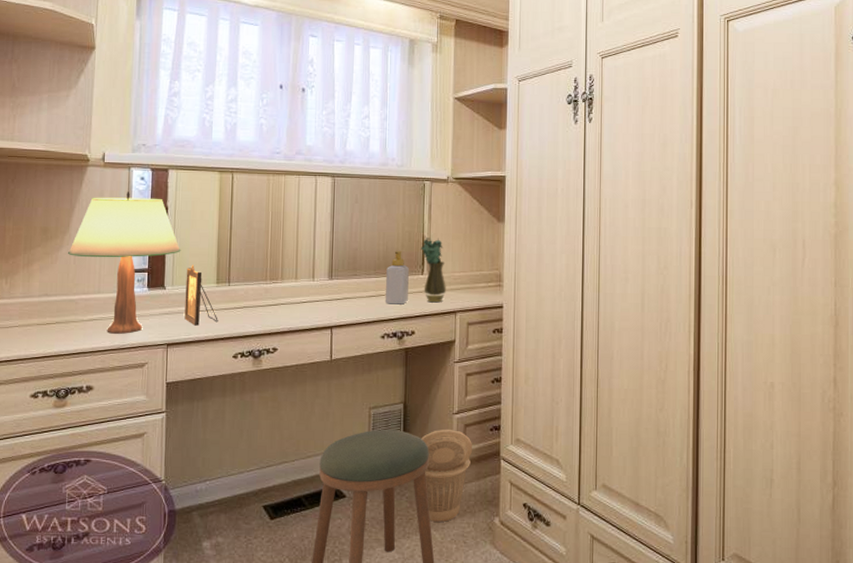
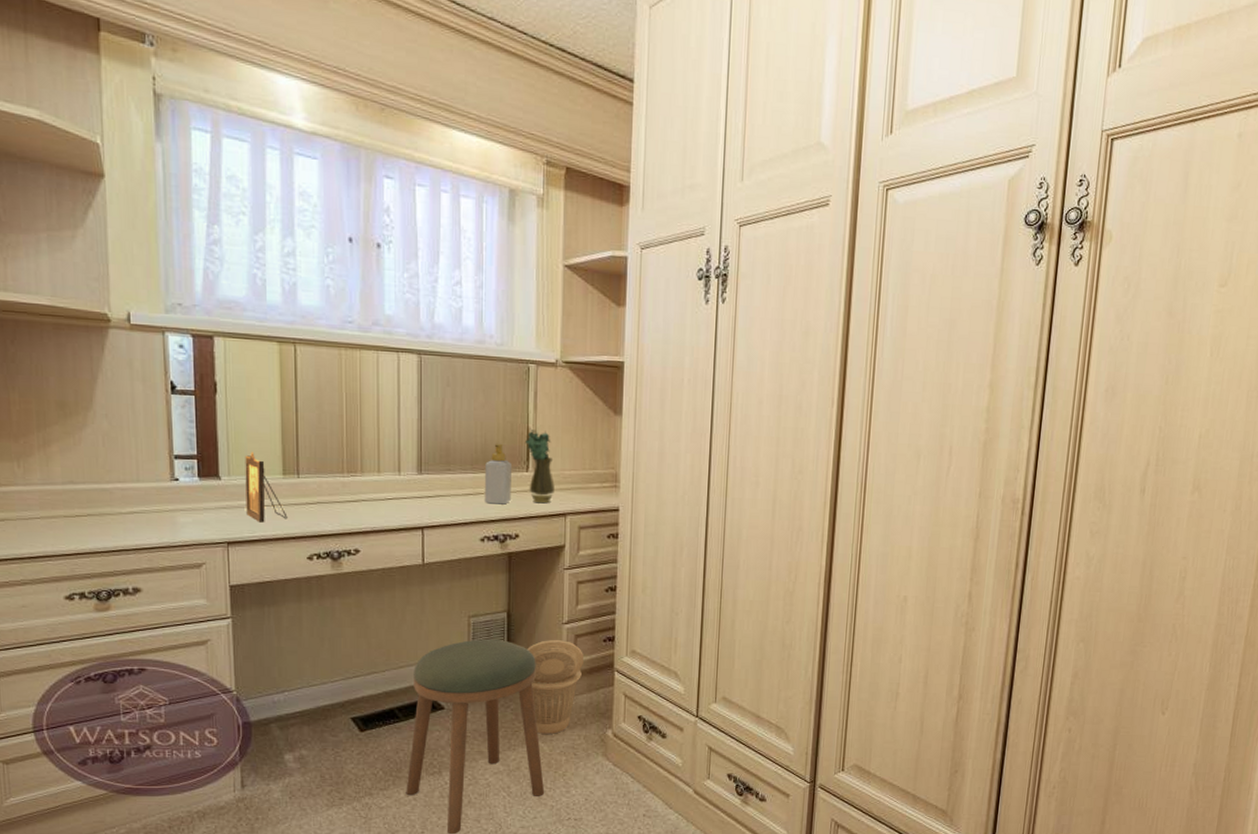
table lamp: present [67,192,181,335] -> none [93,361,237,531]

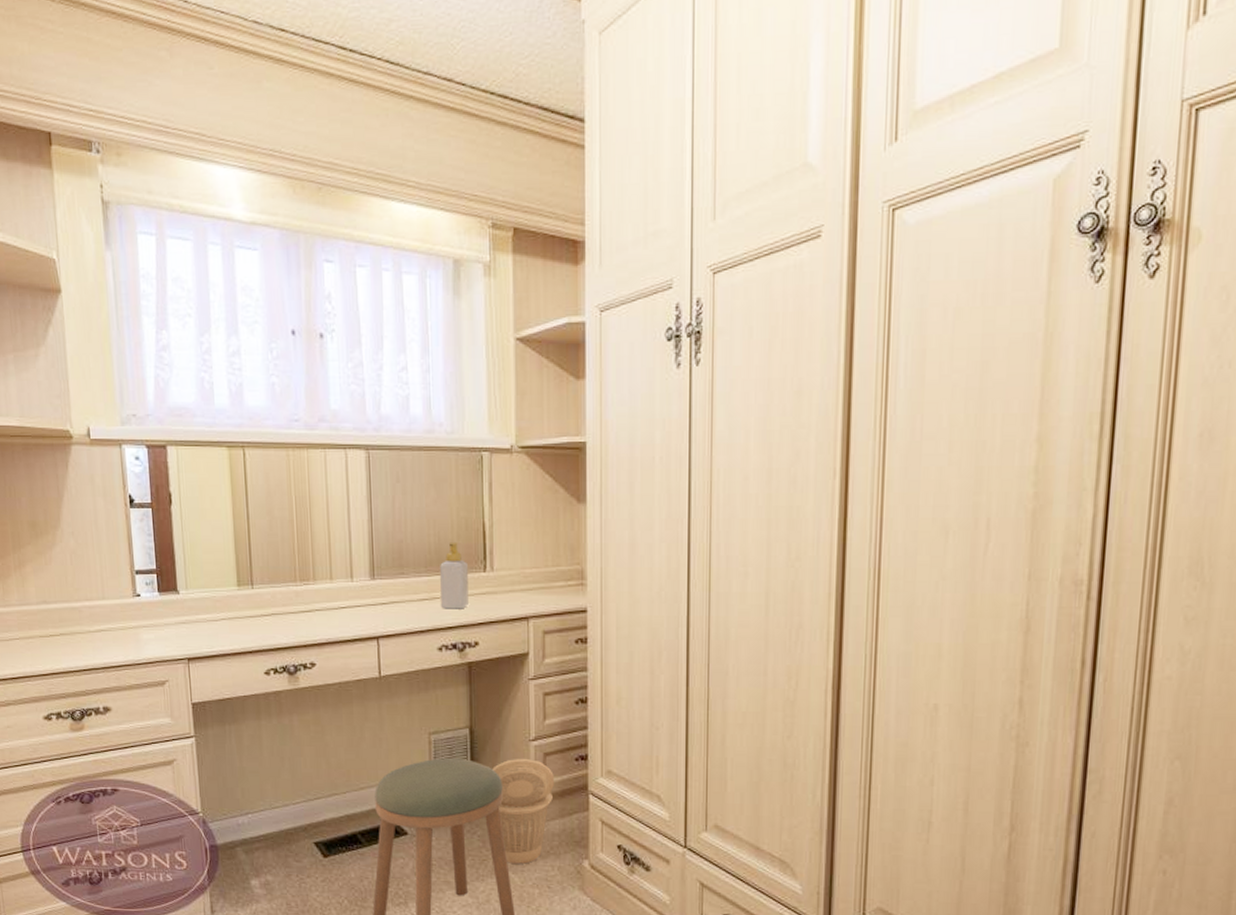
photo frame: present [245,451,288,523] -> none [200,563,244,637]
vase: present [524,427,555,504] -> none [480,522,515,607]

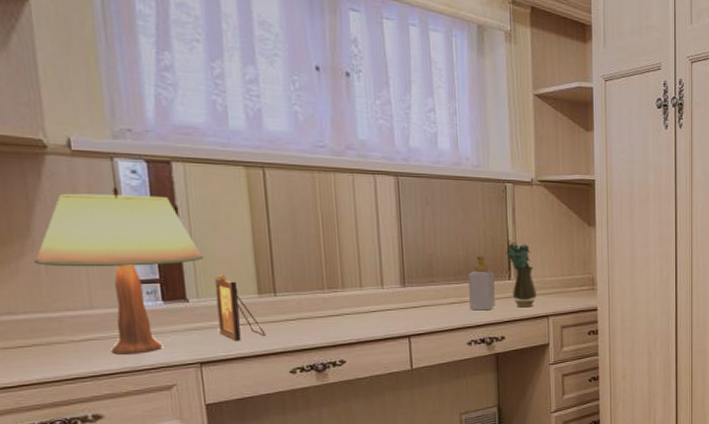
table lamp: none [62,475,192,648] -> present [33,187,204,356]
photo frame: none [200,563,244,637] -> present [214,273,266,341]
vase: none [480,522,515,607] -> present [505,240,537,308]

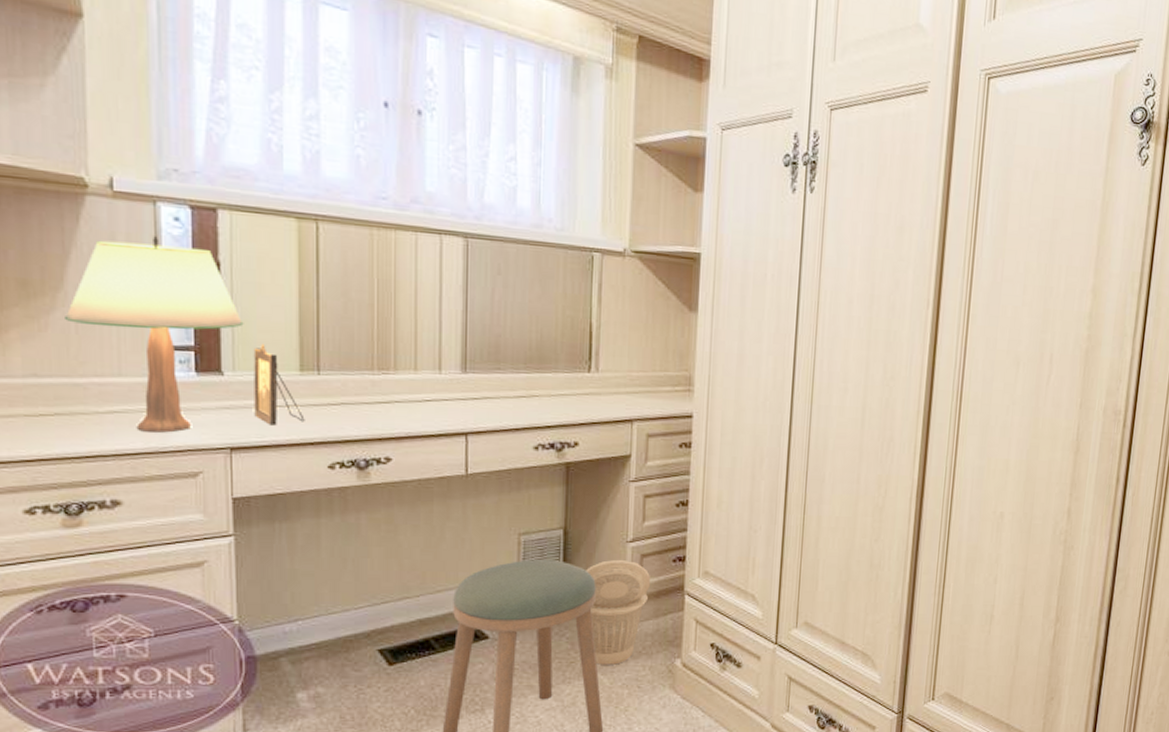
soap bottle: present [468,255,495,311] -> none [540,339,571,409]
vase: present [505,240,537,308] -> none [586,323,620,408]

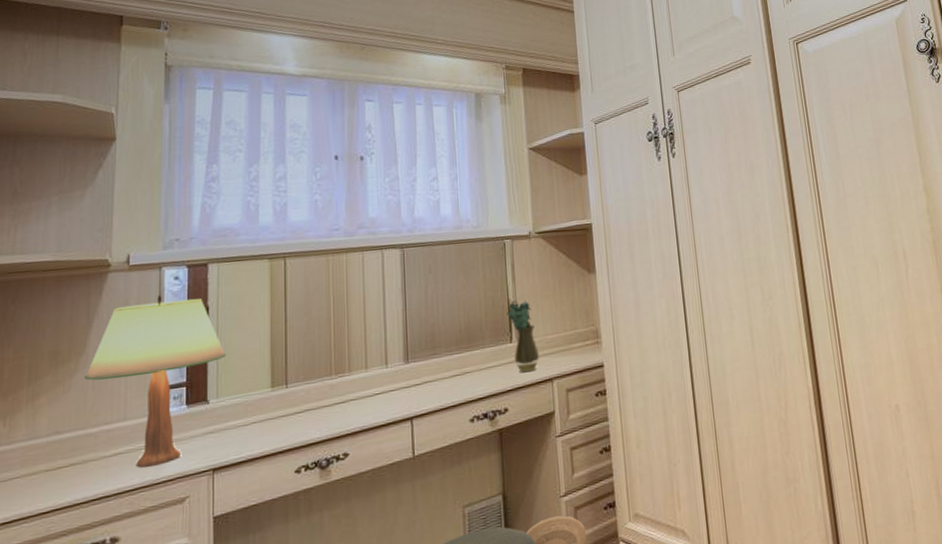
photo frame: present [253,343,305,426] -> none [233,369,275,442]
vase: none [586,323,620,408] -> present [506,298,539,373]

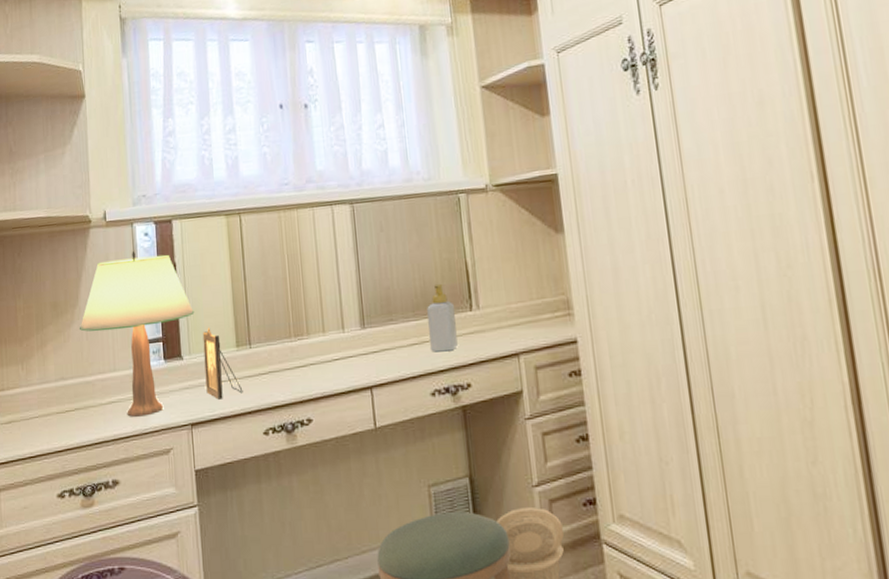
photo frame: none [233,369,275,442] -> present [202,327,243,400]
soap bottle: none [470,319,497,382] -> present [427,283,458,353]
vase: present [506,298,539,373] -> none [464,261,503,345]

